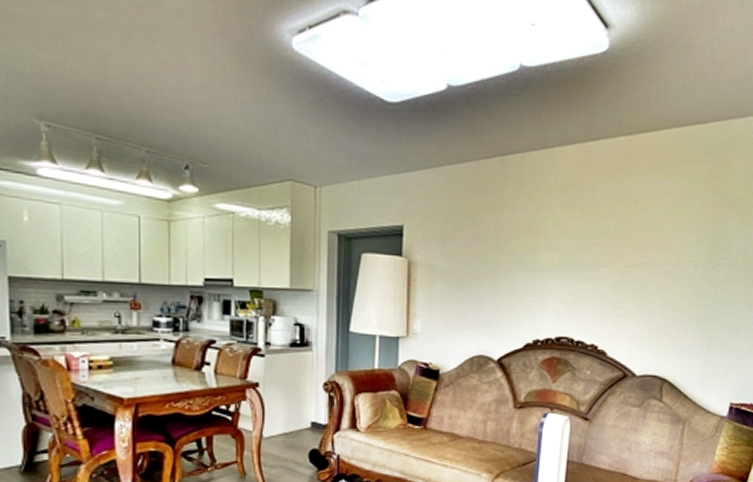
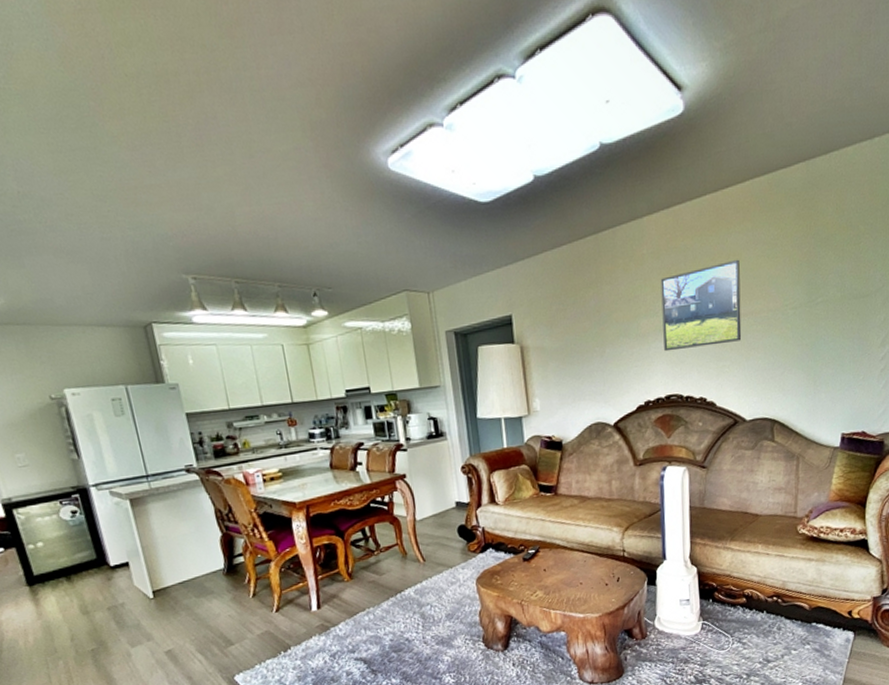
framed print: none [560,206,647,291] -> present [660,259,742,352]

